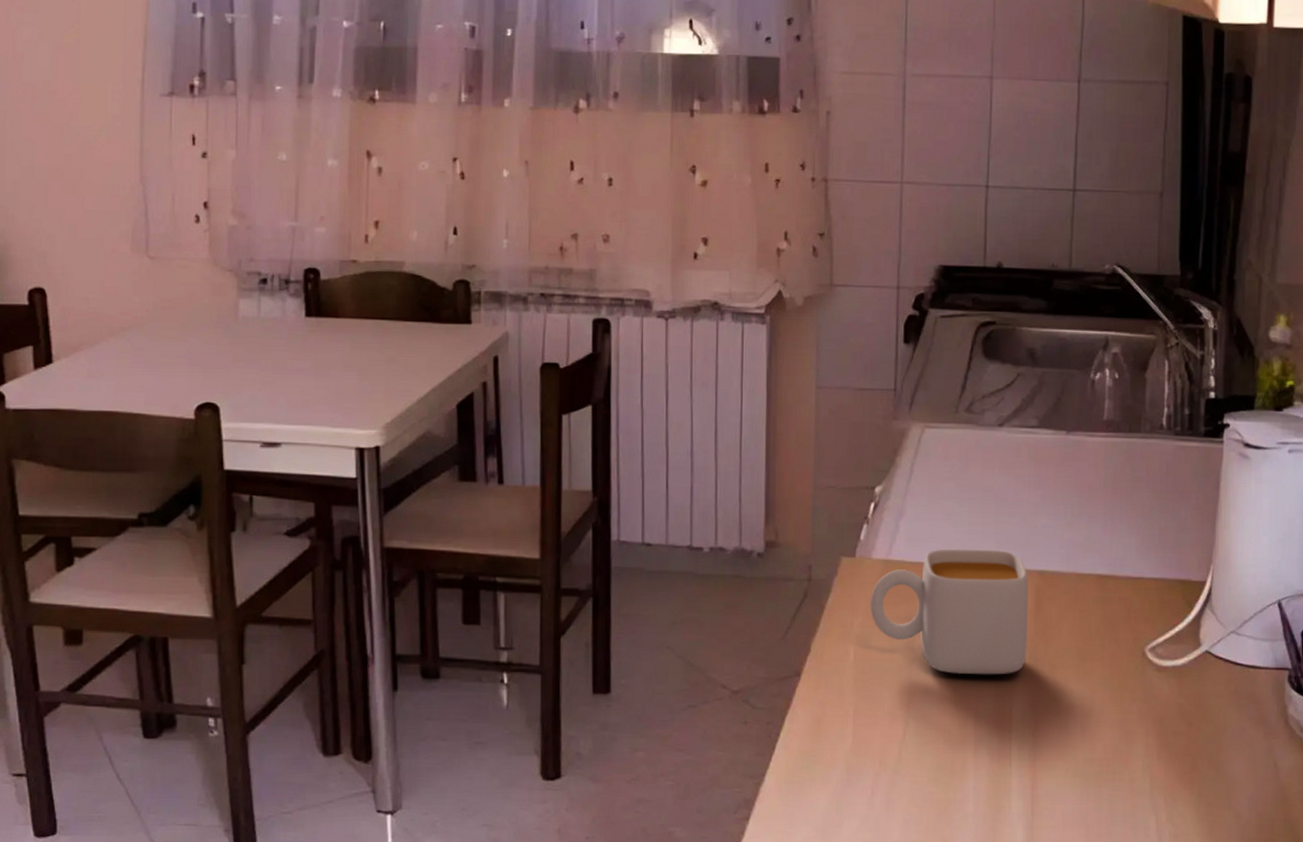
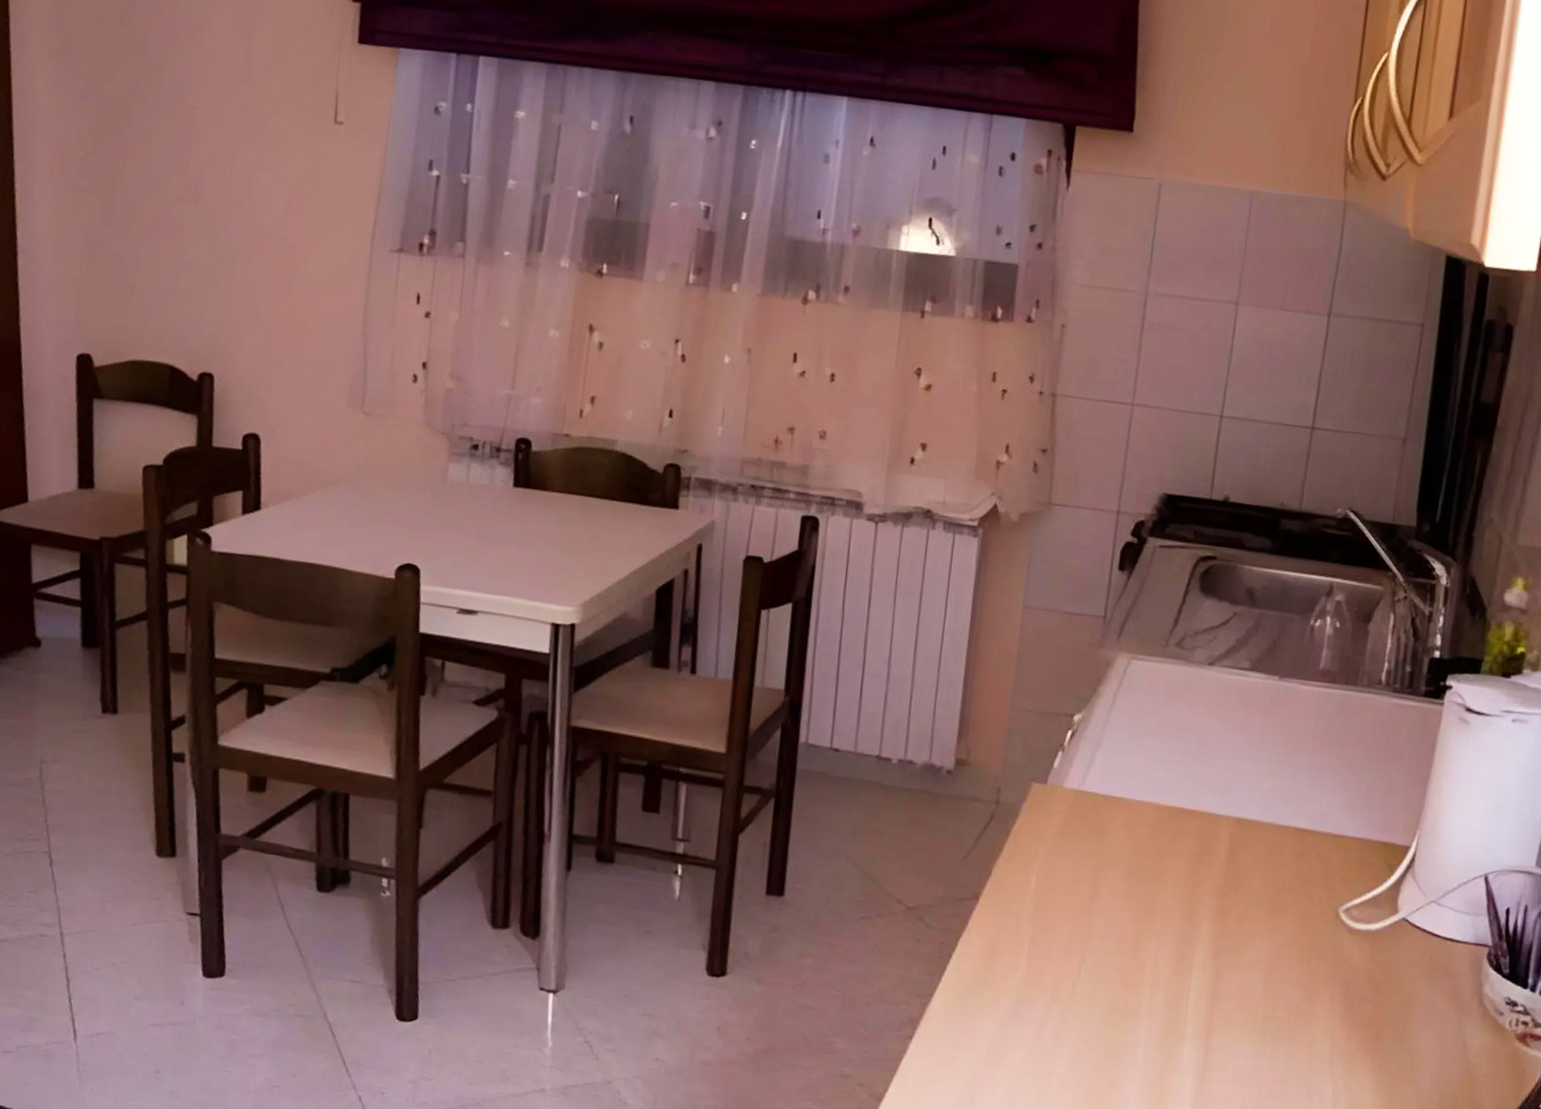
mug: present [870,549,1029,675] -> none [1057,785,1225,920]

